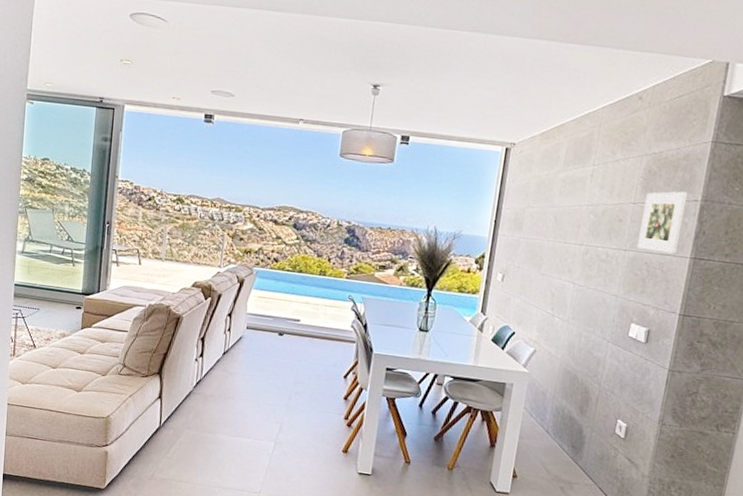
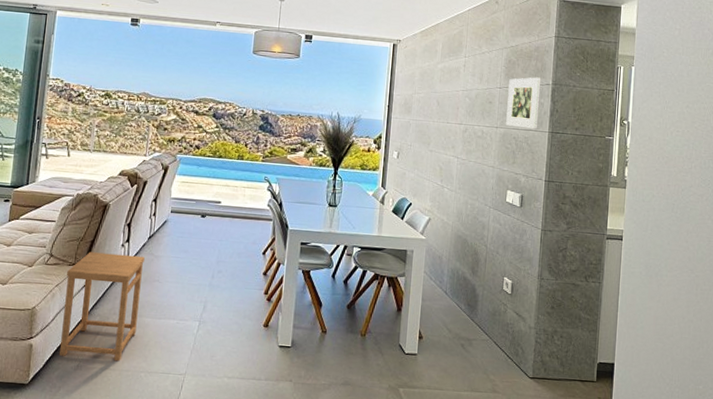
side table: none [134,364,219,475] -> present [60,252,145,362]

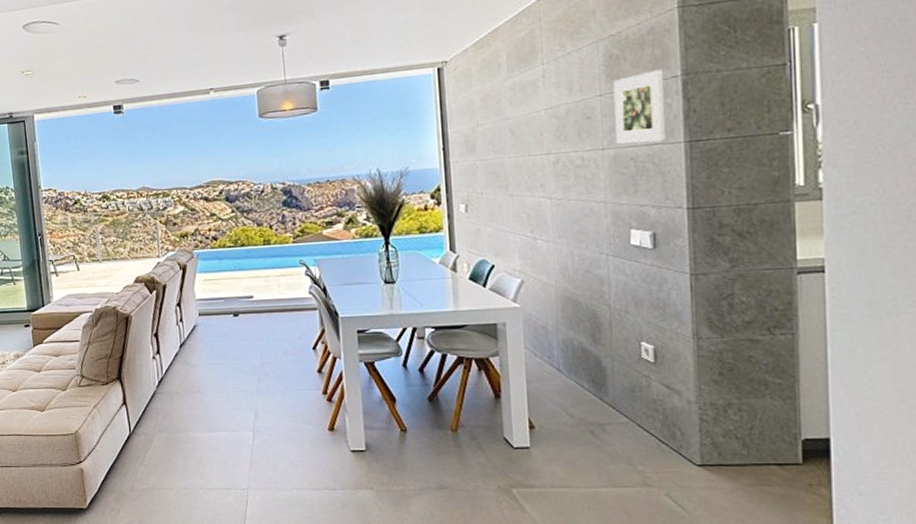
side table: present [60,252,145,362] -> none [102,367,186,480]

